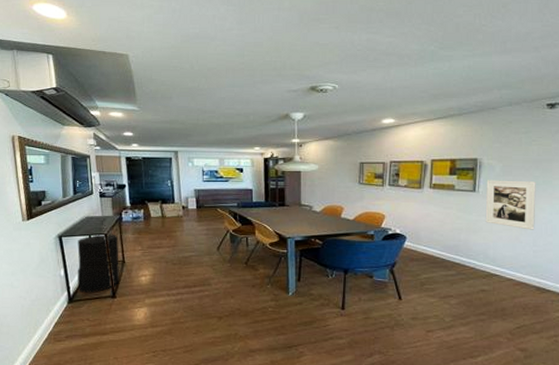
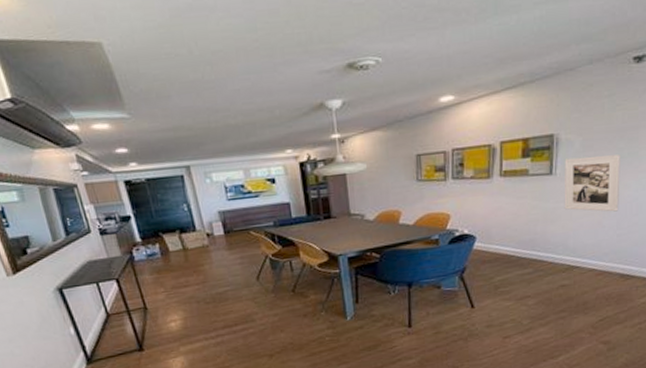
trash can: present [77,233,120,293] -> none [83,277,145,351]

